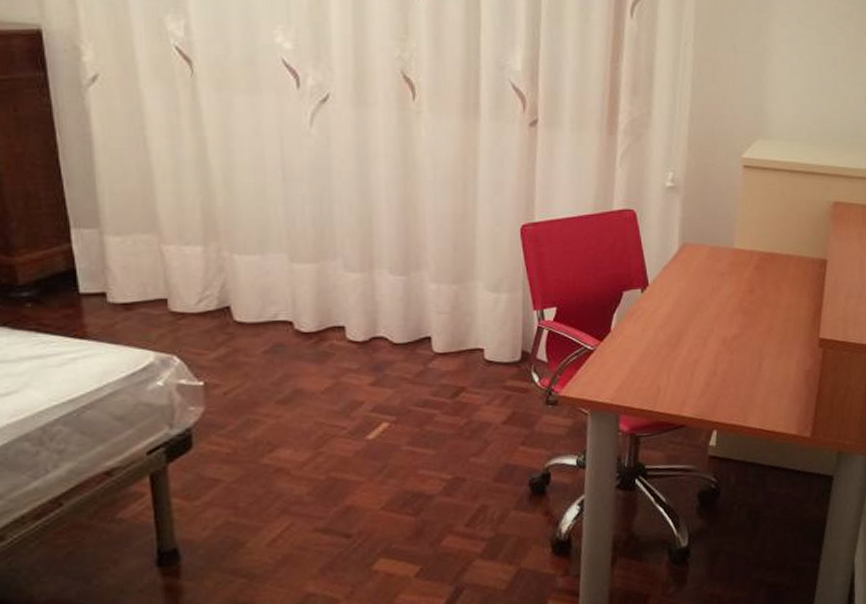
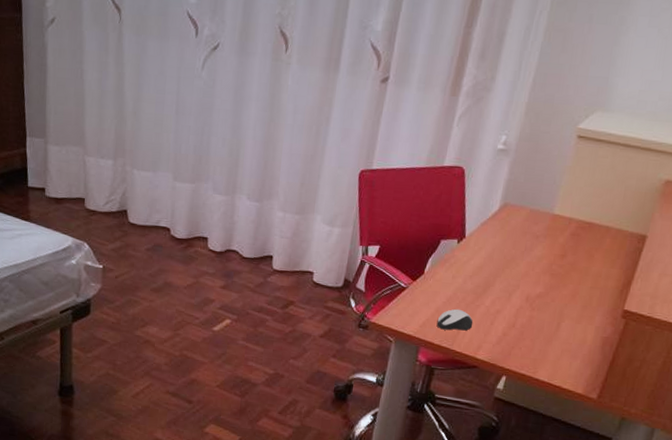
computer mouse: none [633,365,673,391] -> present [436,308,474,331]

